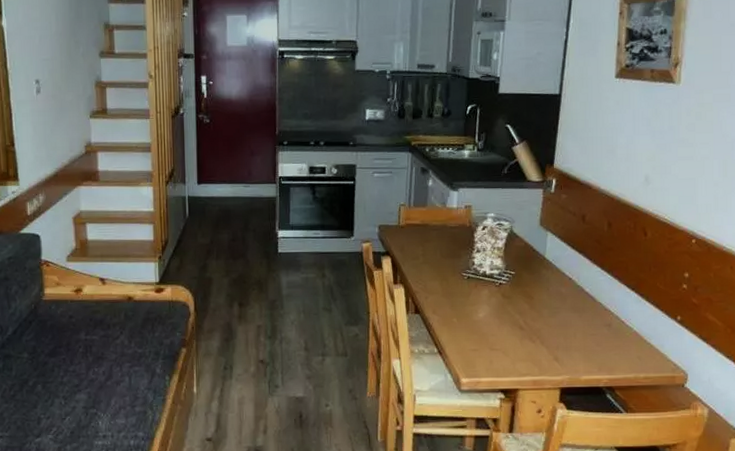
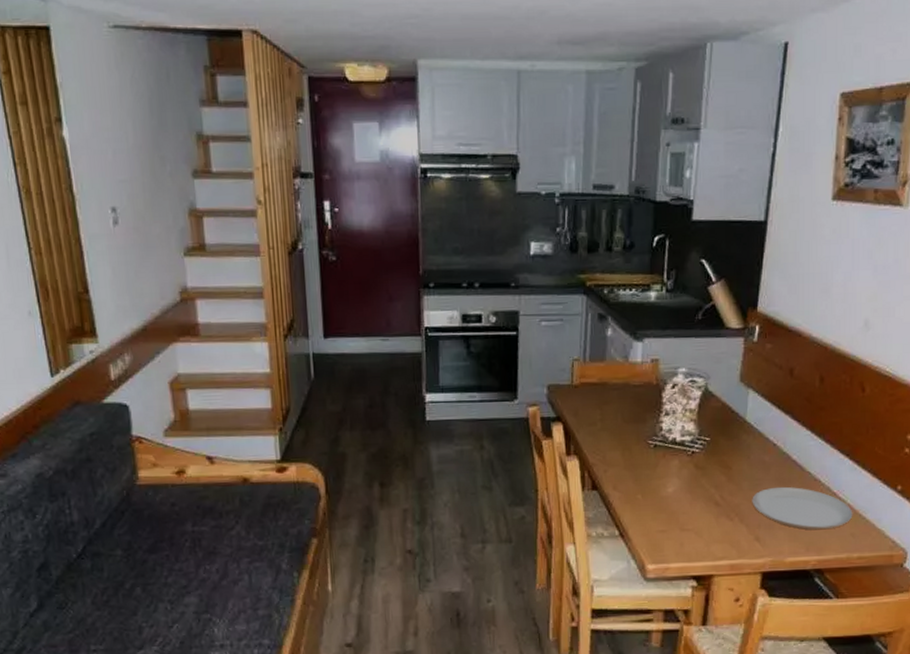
plate: none [551,314,639,353] -> present [752,486,853,530]

